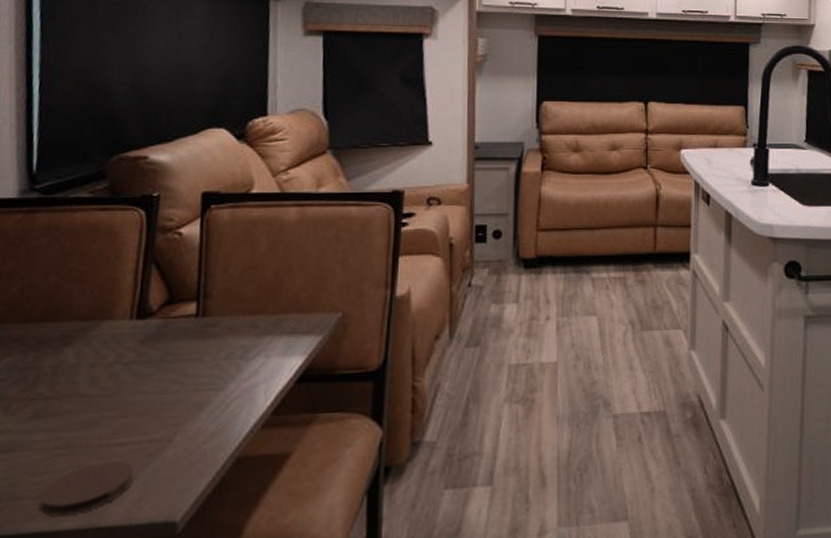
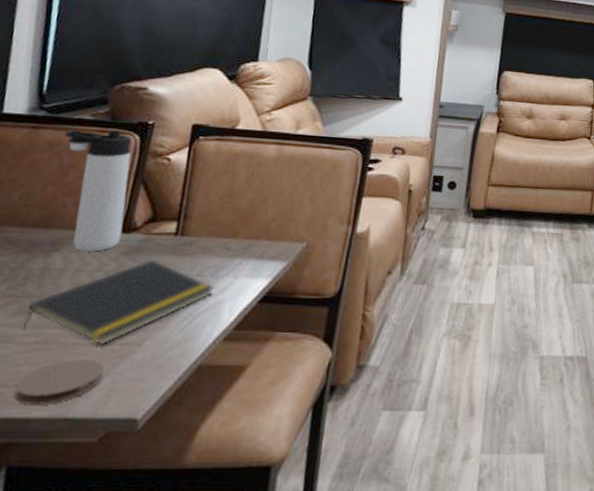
notepad: none [39,345,245,446] -> present [22,259,214,346]
thermos bottle: none [61,207,138,344] -> present [64,130,132,252]

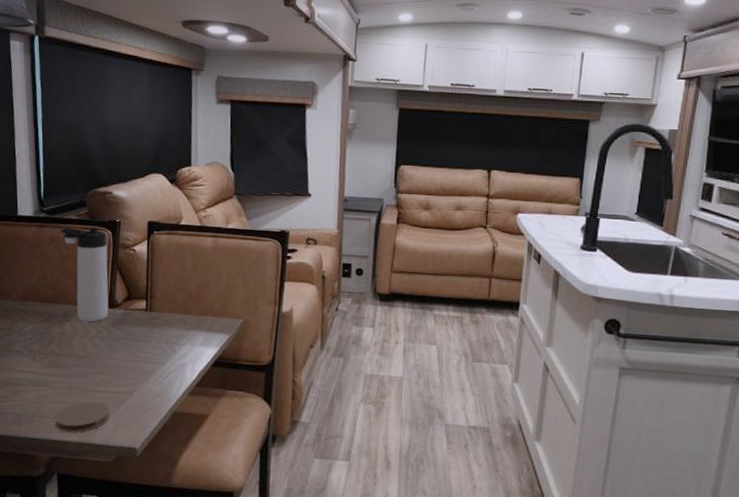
notepad: present [22,259,214,346] -> none [53,329,178,393]

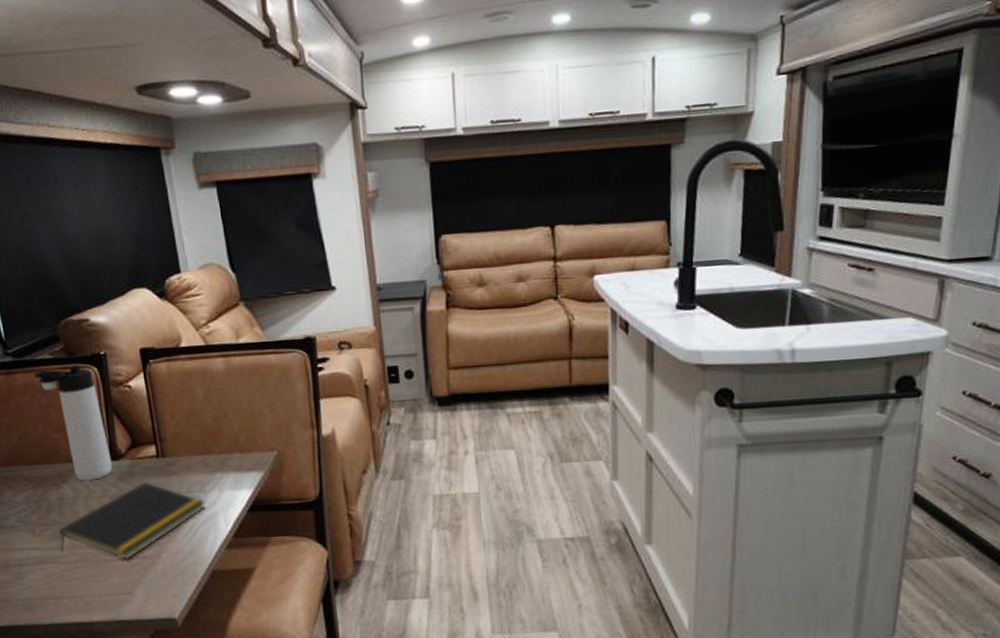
notepad: none [53,329,178,393] -> present [59,481,206,560]
coaster: present [55,401,110,433] -> none [73,572,138,611]

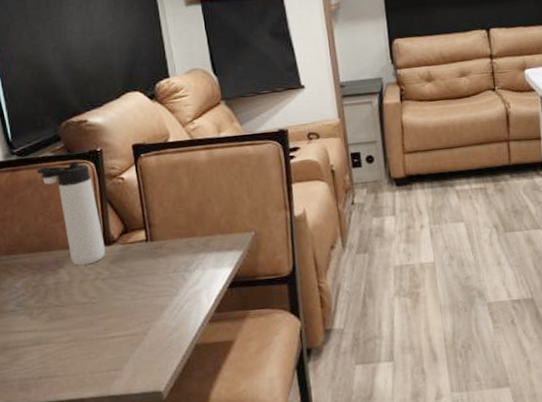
notepad: present [59,481,206,560] -> none [55,263,190,338]

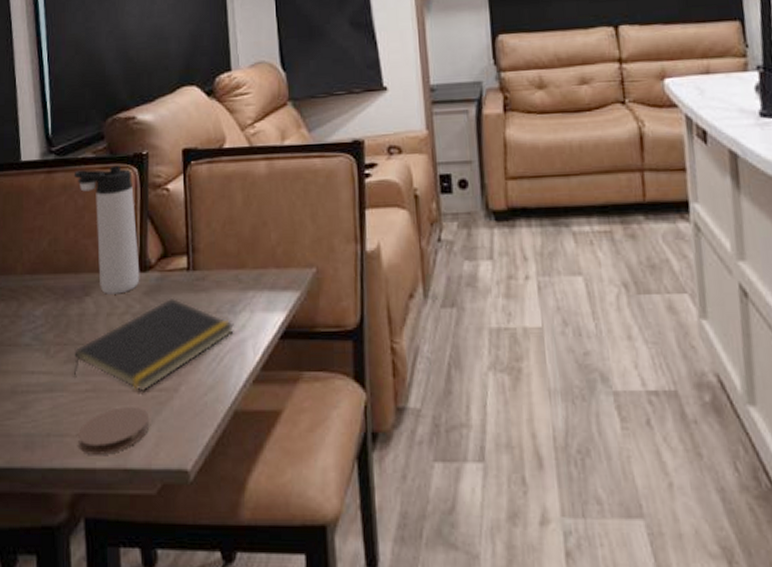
notepad: none [55,263,190,338] -> present [73,297,234,393]
coaster: none [66,349,127,389] -> present [78,407,150,455]

